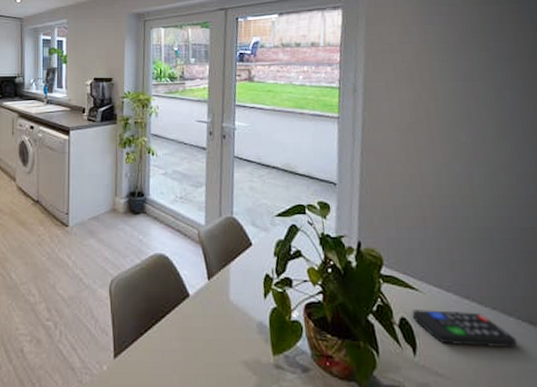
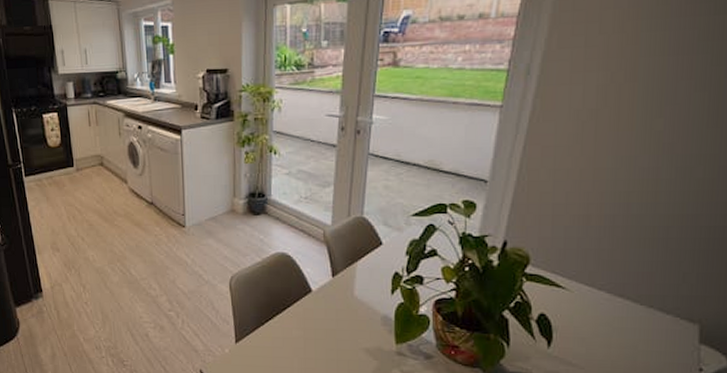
remote control: present [411,309,517,347] -> none [553,306,669,343]

